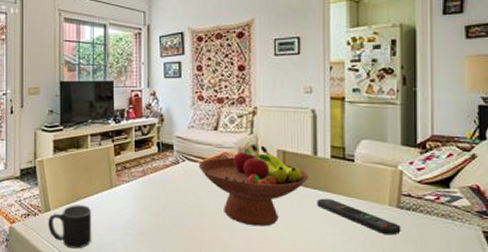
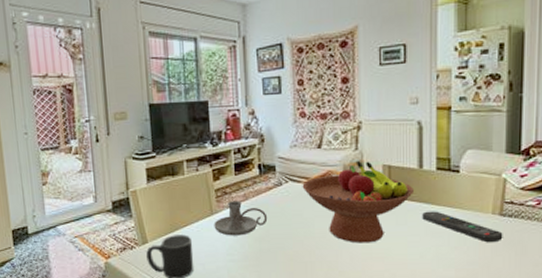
candle holder: none [113,175,164,210] -> present [214,200,268,236]

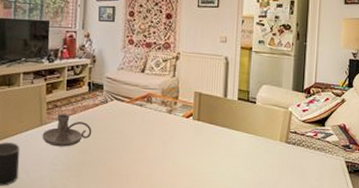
fruit bowl: present [302,161,415,243] -> none [125,87,220,161]
remote control: present [422,211,503,243] -> none [224,135,288,166]

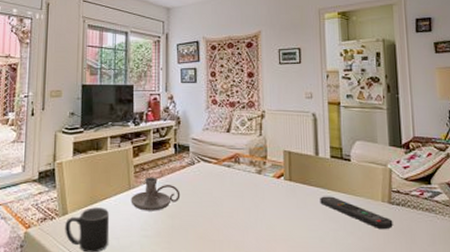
remote control: none [224,135,288,166] -> present [320,196,393,230]

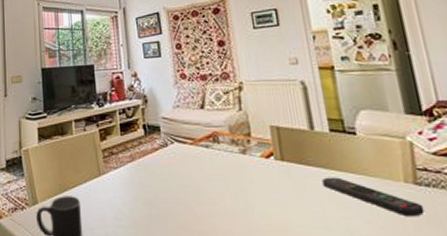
candle holder: present [131,177,181,211] -> none [101,161,156,199]

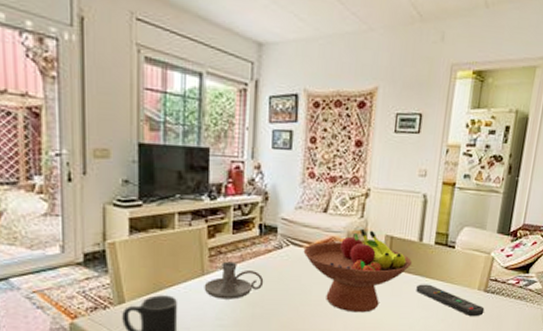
candle holder: none [101,161,156,199] -> present [204,261,264,300]
fruit bowl: none [188,122,310,212] -> present [303,229,413,313]

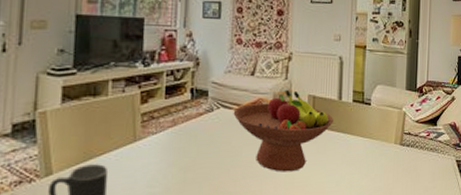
candle holder: present [204,261,264,300] -> none [135,126,196,166]
remote control: present [416,284,485,317] -> none [339,140,402,170]

